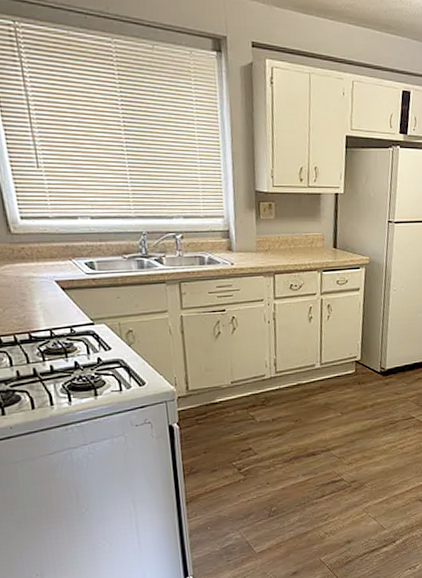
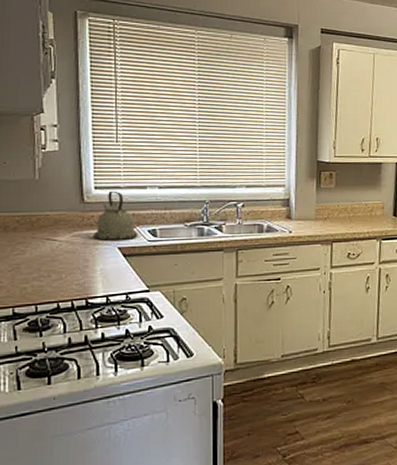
kettle: none [27,221,75,274] -> present [94,190,138,241]

